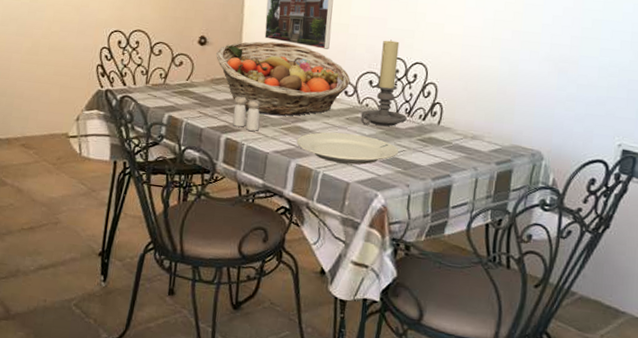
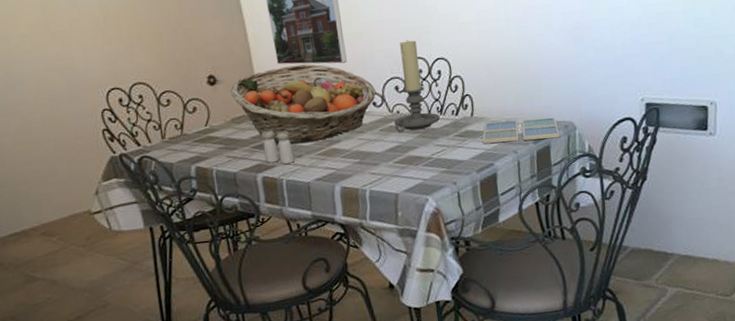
plate: present [296,132,399,165] -> none [335,143,440,177]
drink coaster: none [444,134,526,165] -> present [482,117,561,144]

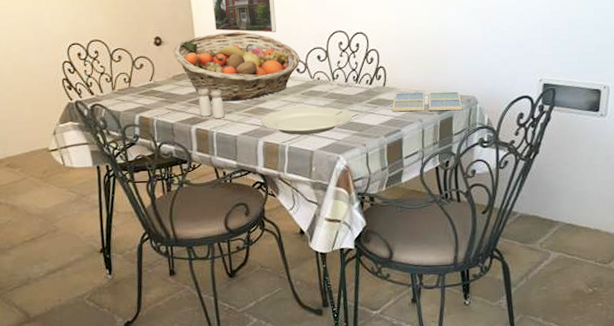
plate: none [335,143,440,177] -> present [260,106,353,135]
candle holder: present [394,40,440,132] -> none [314,14,355,96]

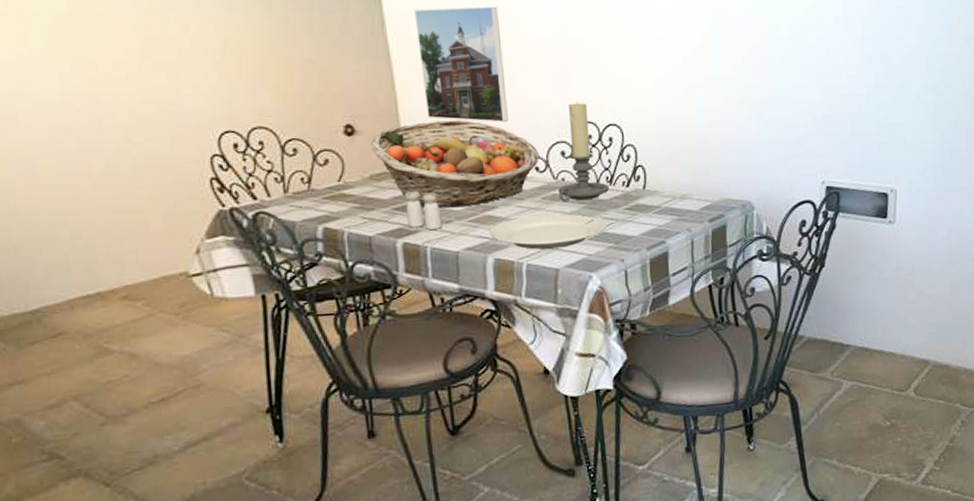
candle holder: none [314,14,355,96] -> present [558,102,609,201]
drink coaster: present [392,91,463,112] -> none [654,195,738,220]

